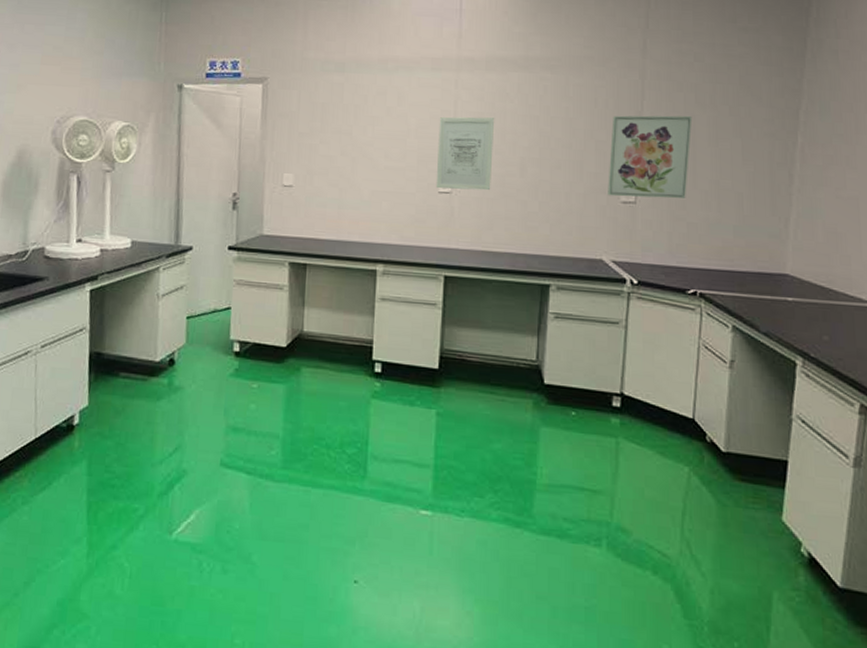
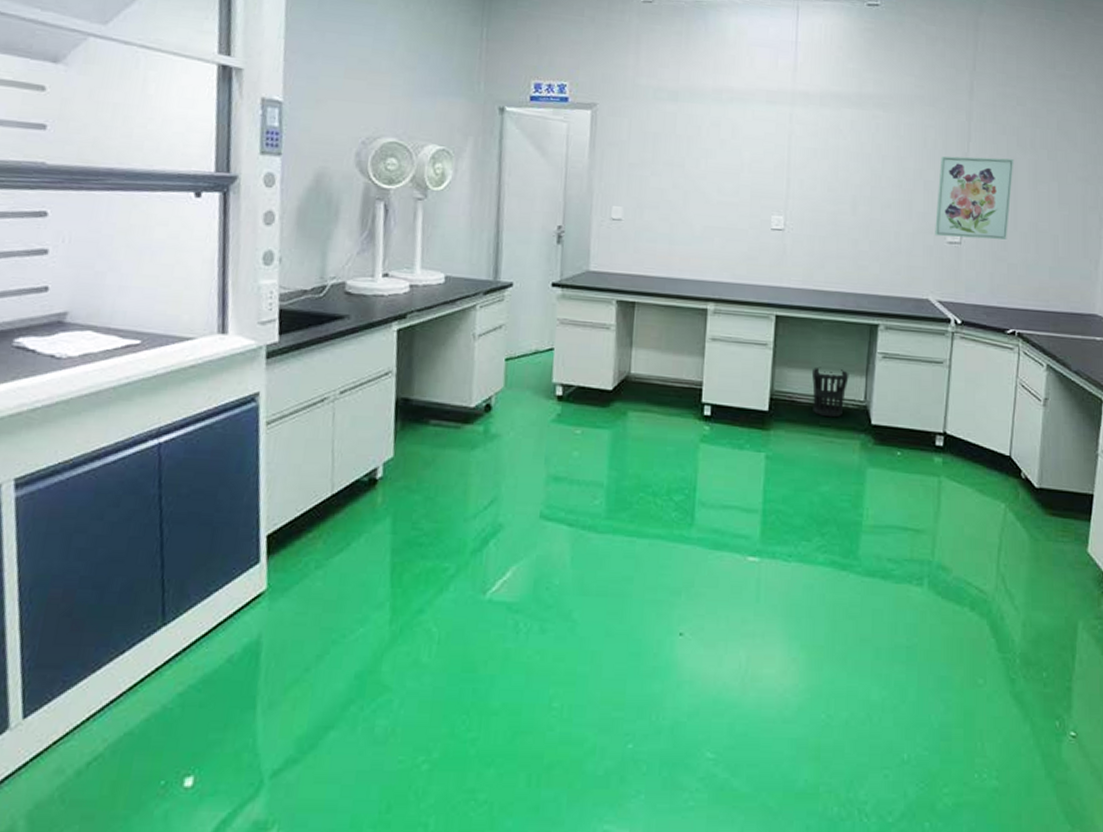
wall art: present [435,117,495,191] -> none [768,152,828,229]
wastebasket: none [481,326,520,377] -> present [811,366,849,418]

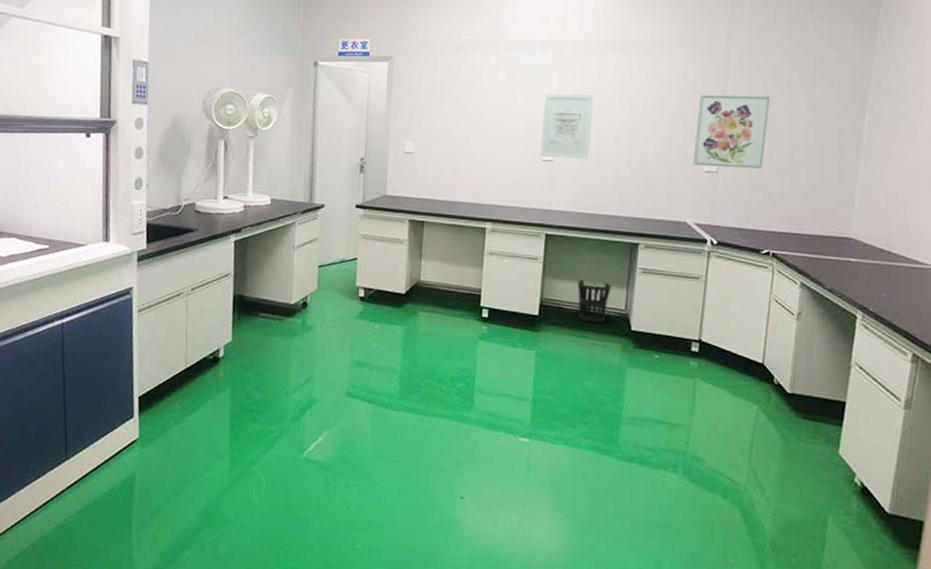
wall art: none [768,152,828,229] -> present [540,93,594,160]

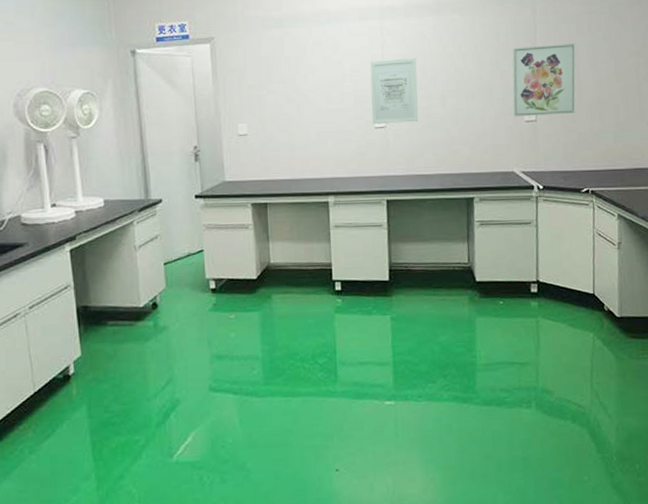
wastebasket: present [577,279,611,323] -> none [421,238,454,280]

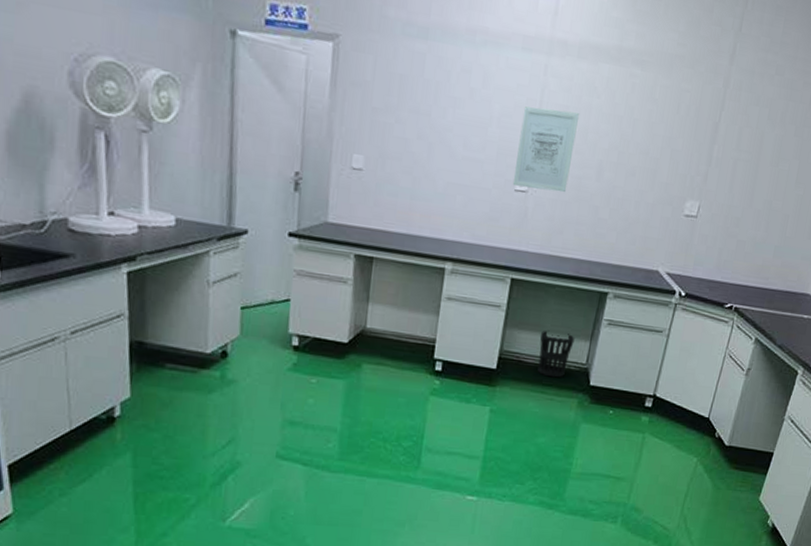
wastebasket: none [421,238,454,280] -> present [537,330,575,378]
wall art: present [512,43,576,117] -> none [673,124,762,216]

